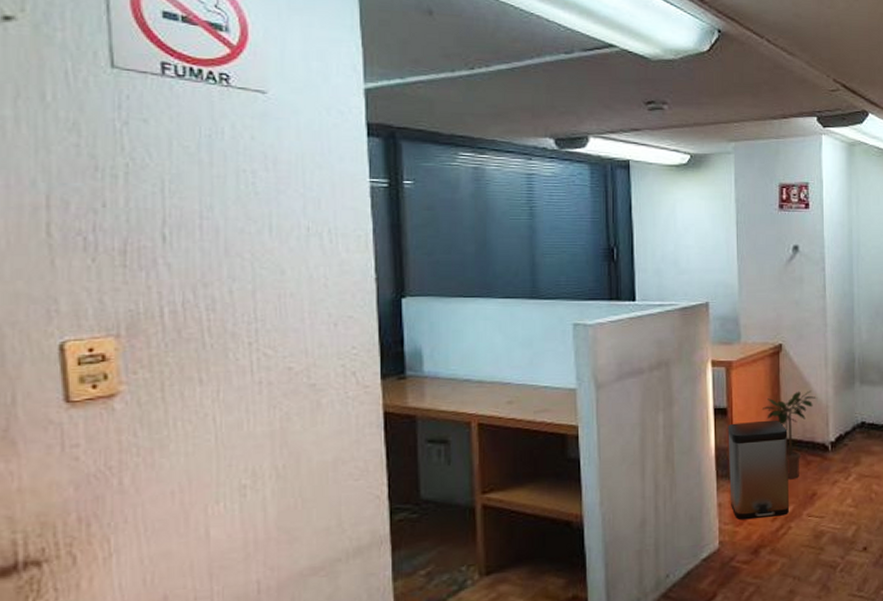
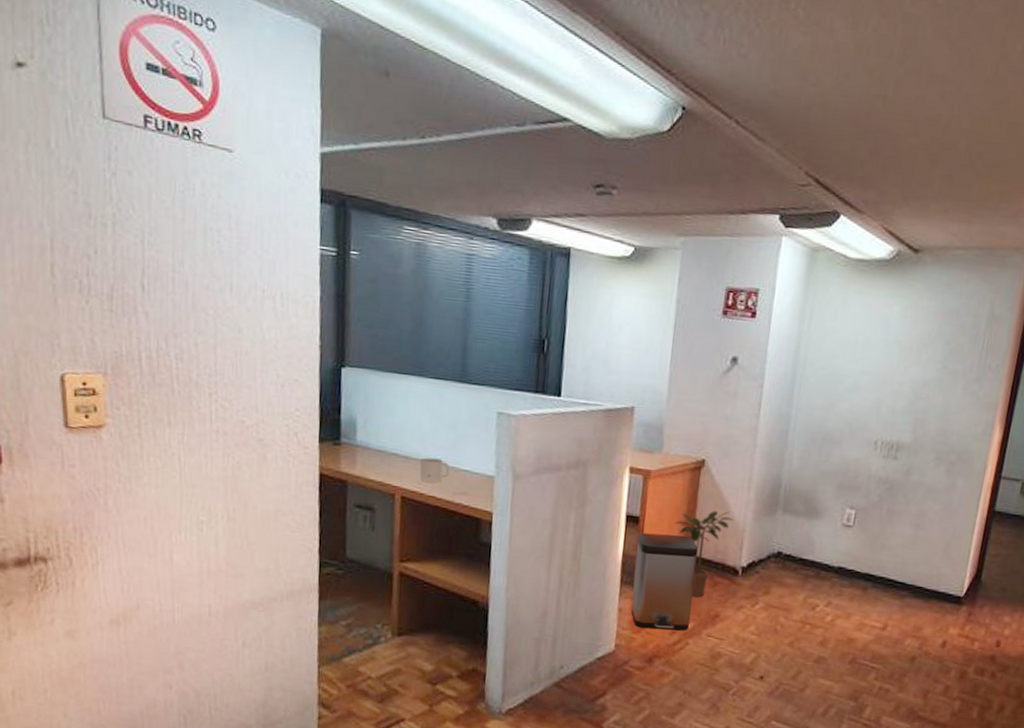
mug: none [496,378,528,406] -> present [419,457,449,484]

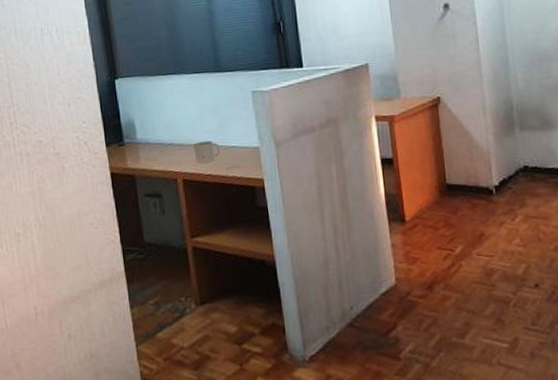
pedal bin: present [631,532,699,631] -> none [395,167,459,259]
potted plant: present [674,510,734,598] -> none [425,138,477,222]

